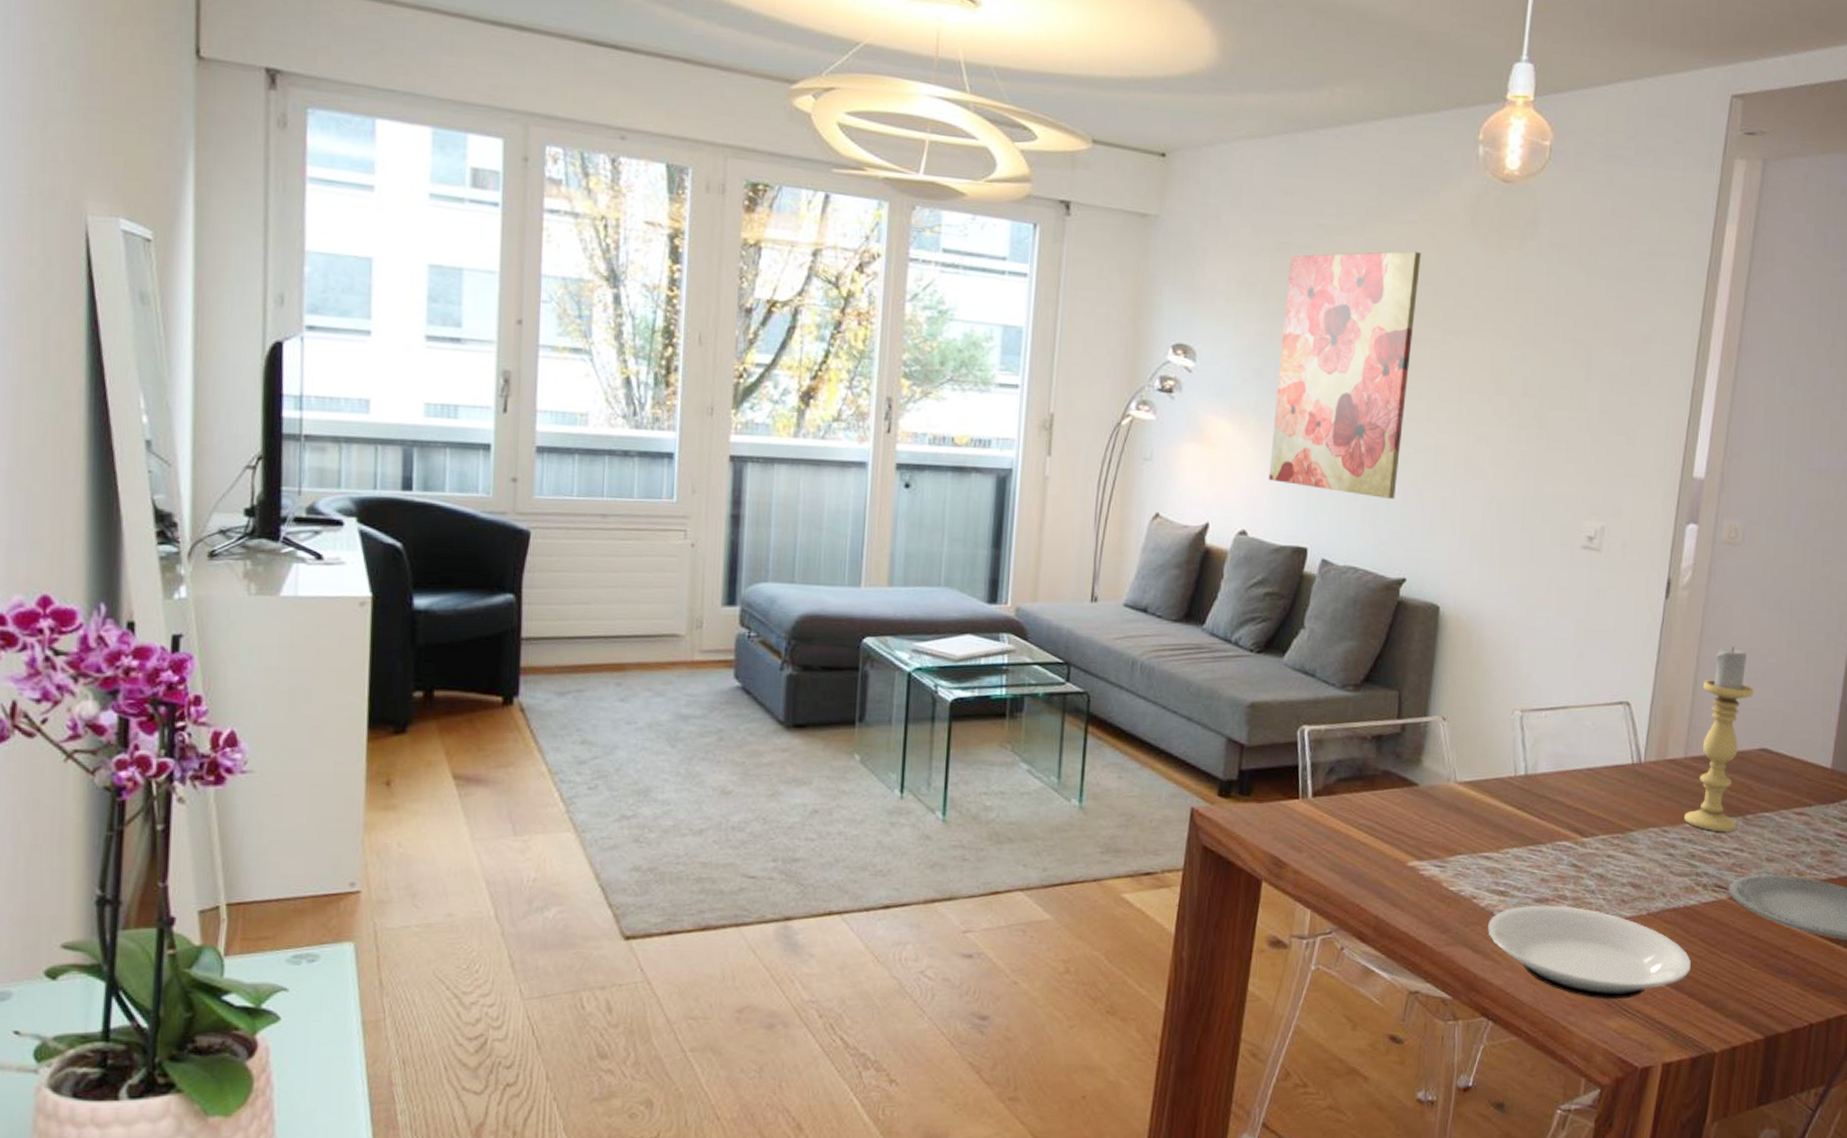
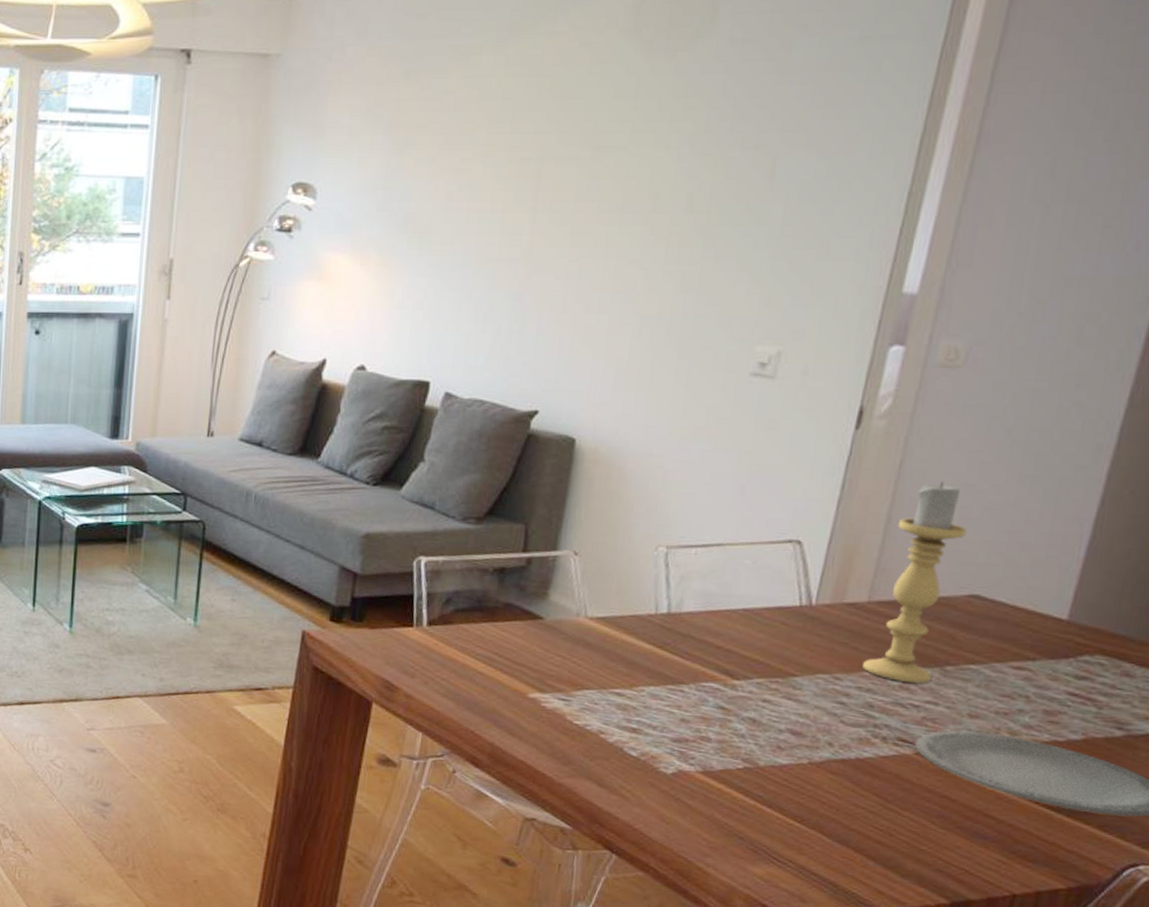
wall art: present [1269,251,1421,499] -> none [390,64,571,329]
plate: present [1488,905,1691,999] -> none [616,744,861,847]

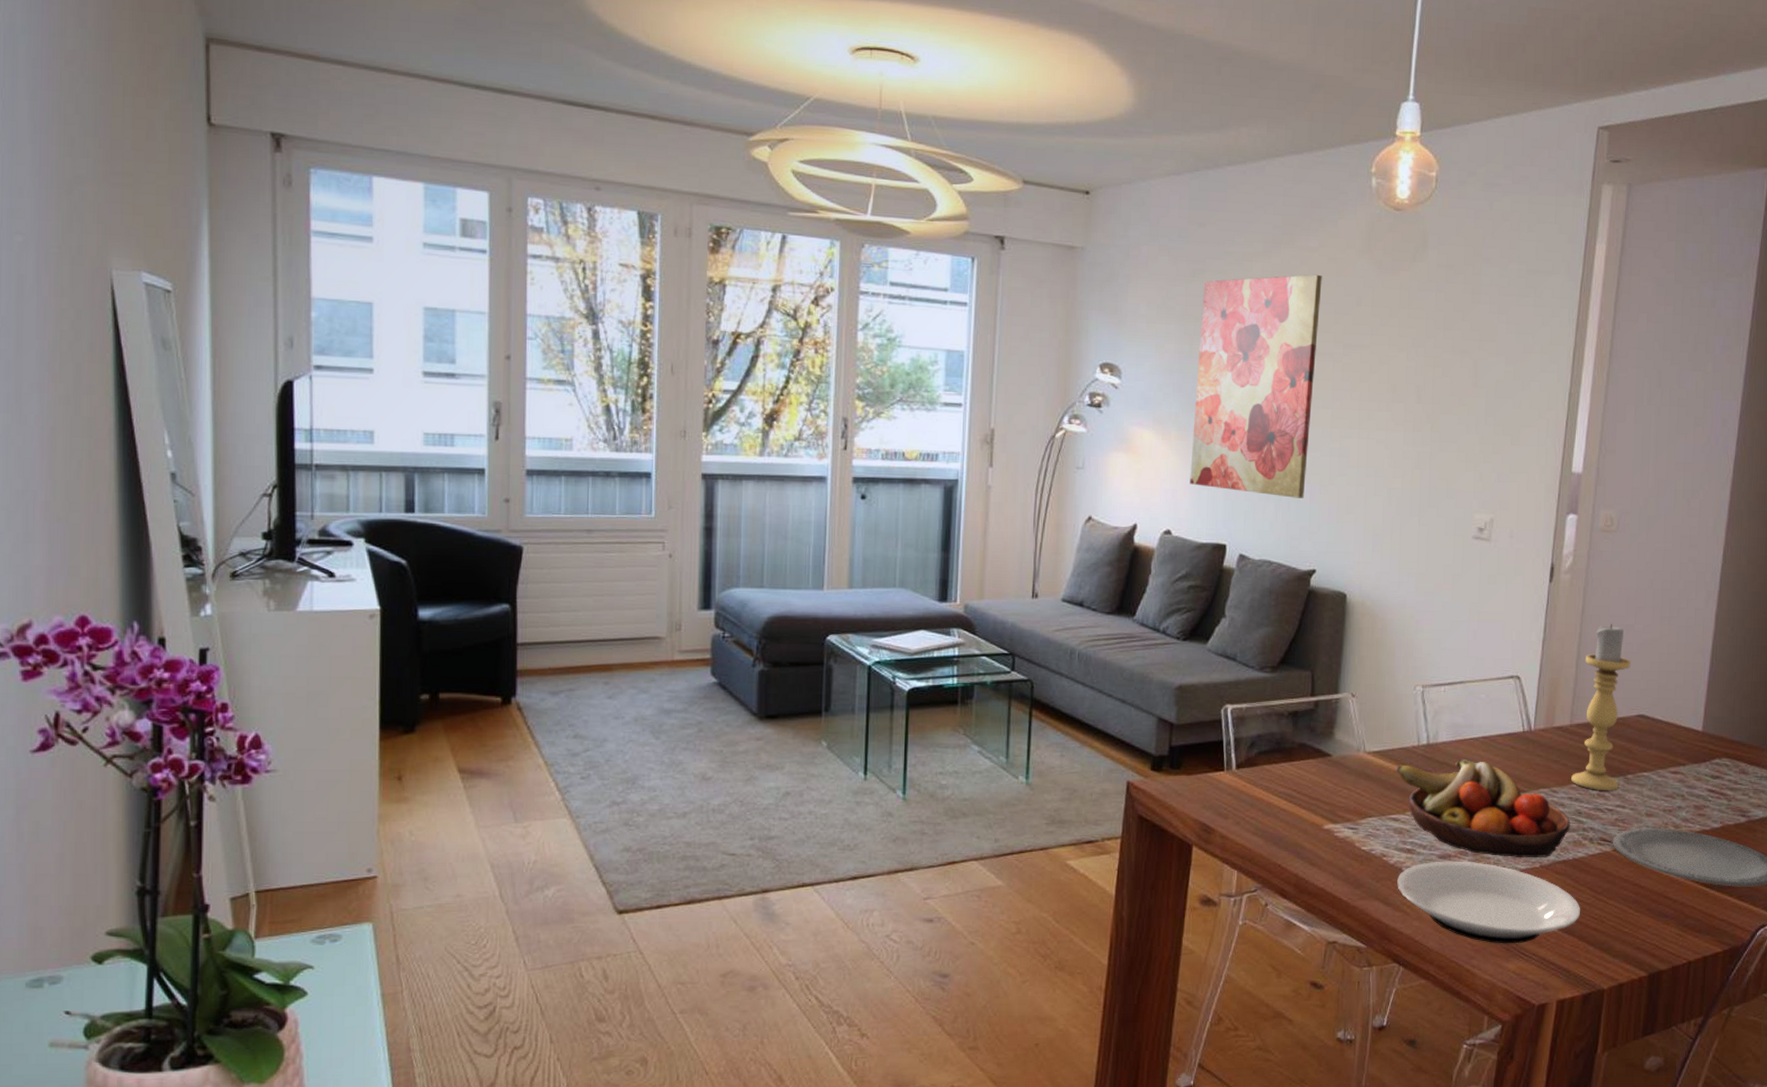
wall art: none [390,64,571,329] -> present [1190,274,1322,498]
plate: none [616,744,861,847] -> present [1397,861,1580,944]
fruit bowl: none [625,632,857,753] -> present [1397,758,1571,857]

